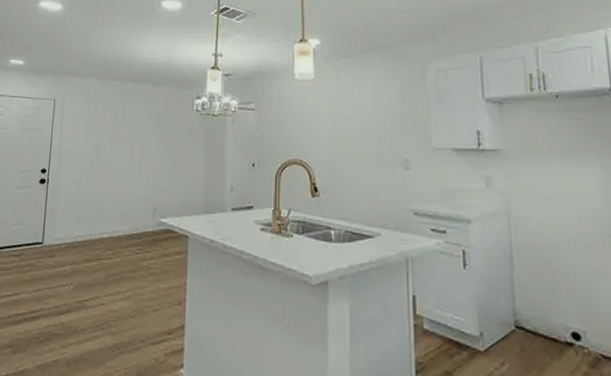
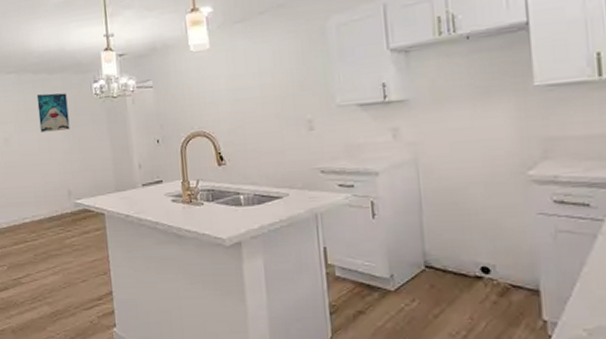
wall art: none [135,104,167,143] -> present [36,93,70,132]

